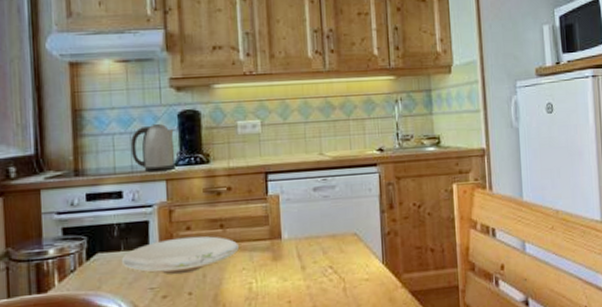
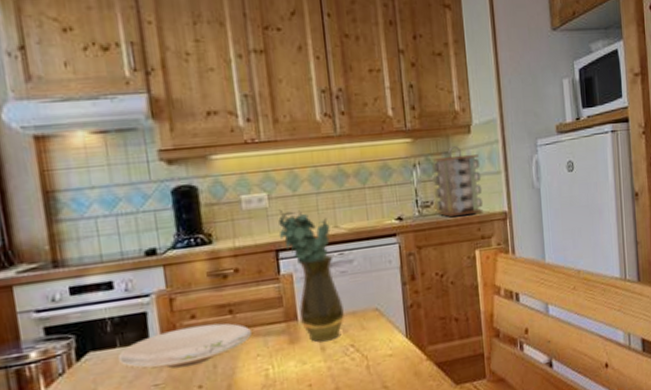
kettle: present [131,123,176,173] -> none [118,202,174,258]
vase: none [268,135,325,260] -> present [278,209,344,342]
spice rack: none [413,85,462,151] -> present [431,146,484,217]

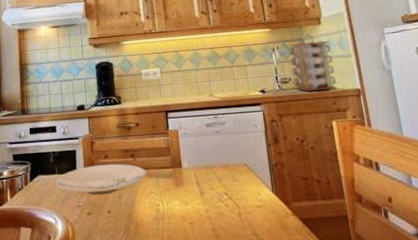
vase: present [278,209,344,342] -> none [168,81,219,187]

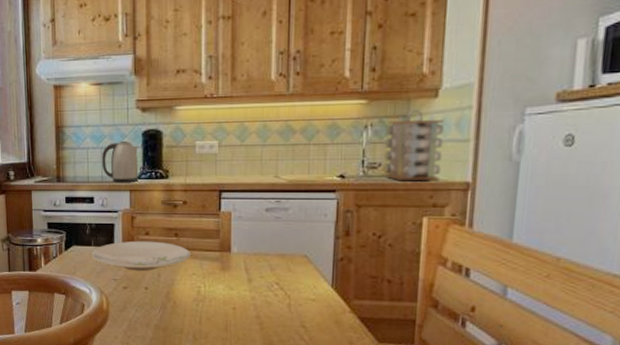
kettle: none [62,73,95,112] -> present [102,140,139,183]

